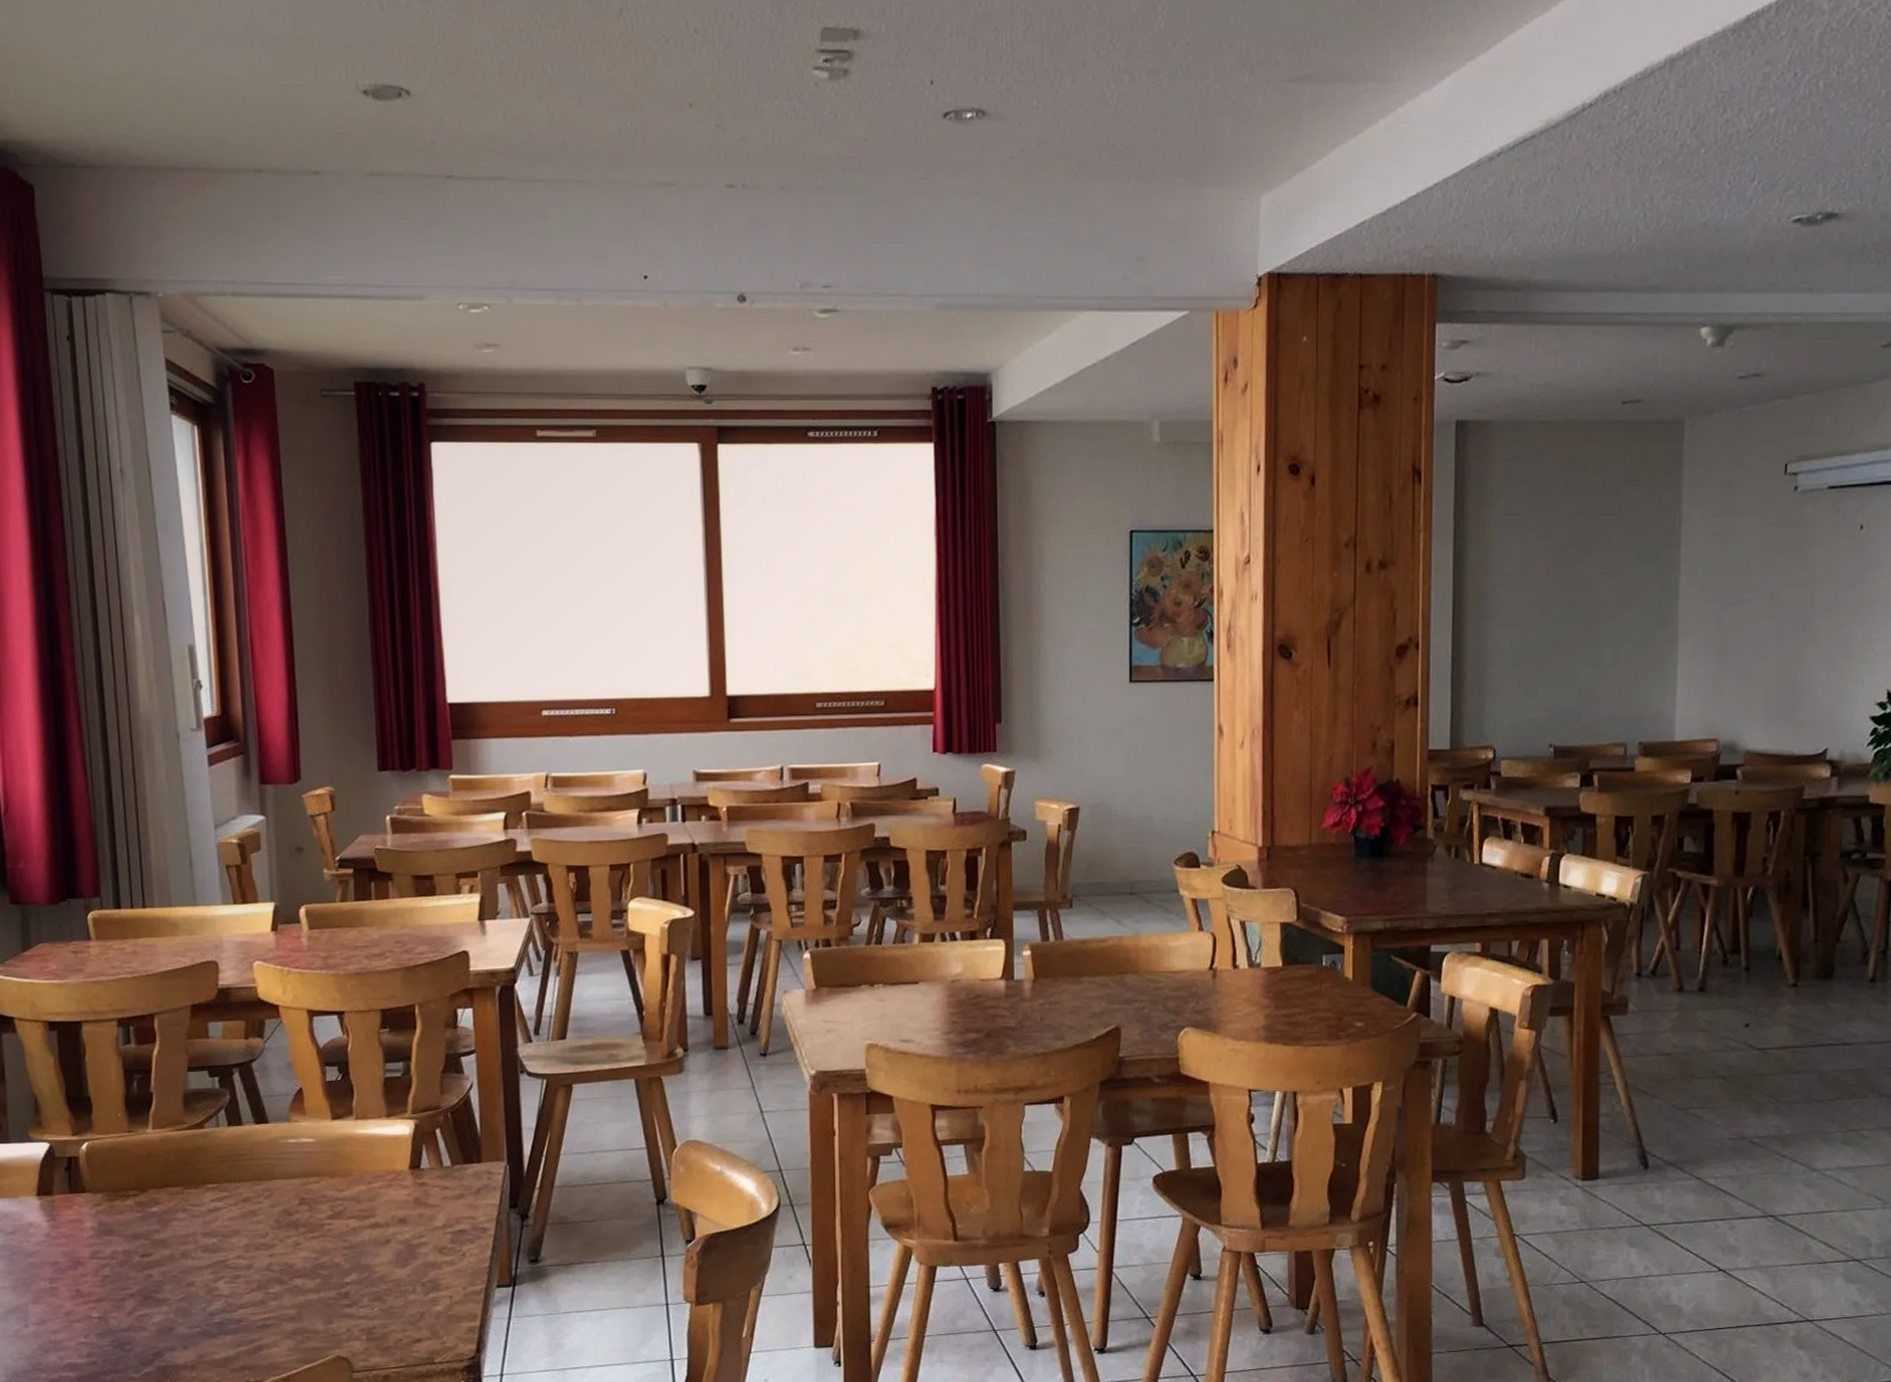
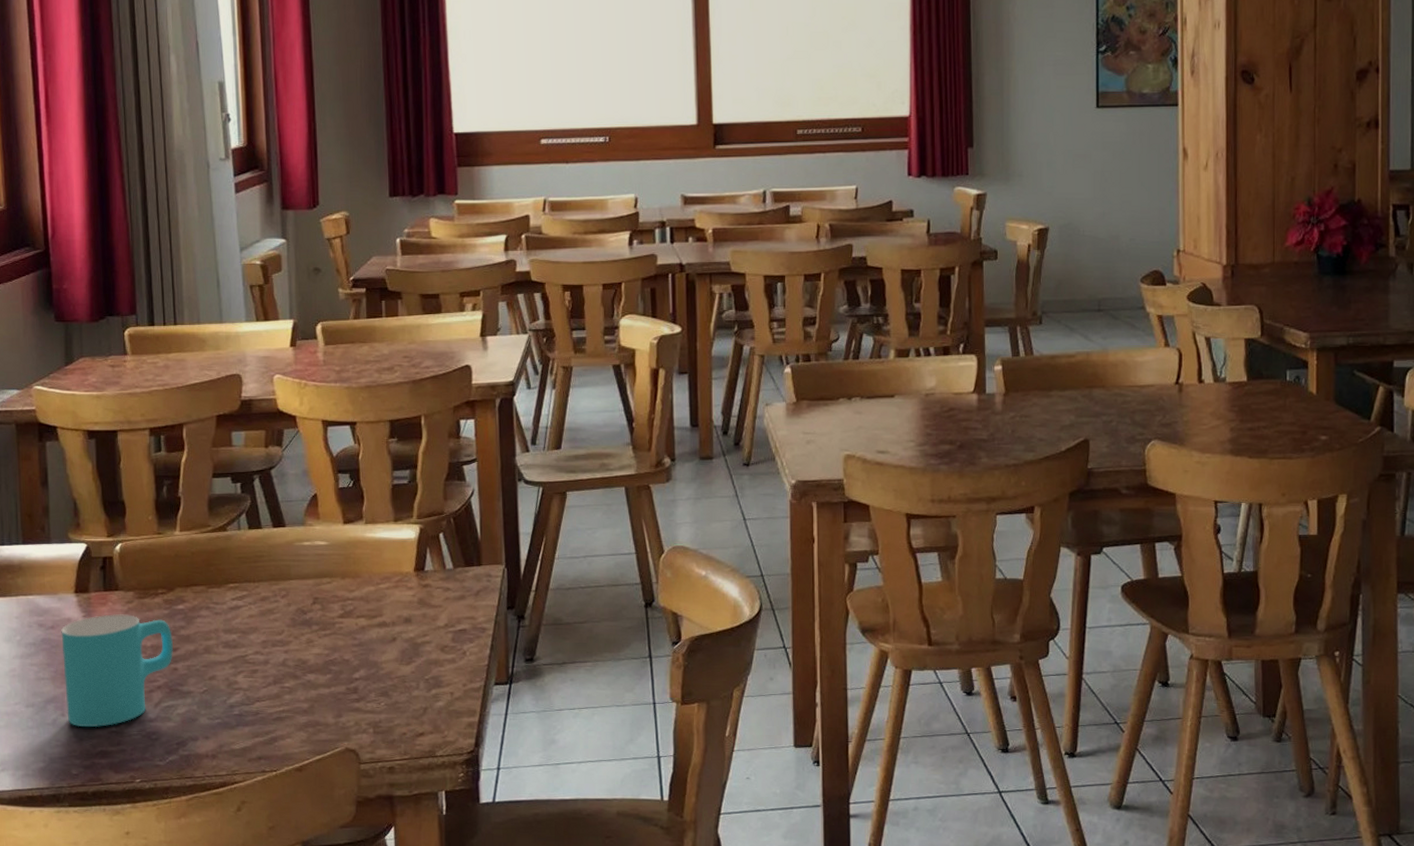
cup: none [22,1218,148,1339] -> present [61,614,174,728]

